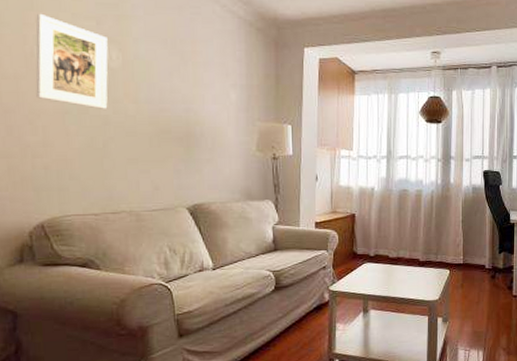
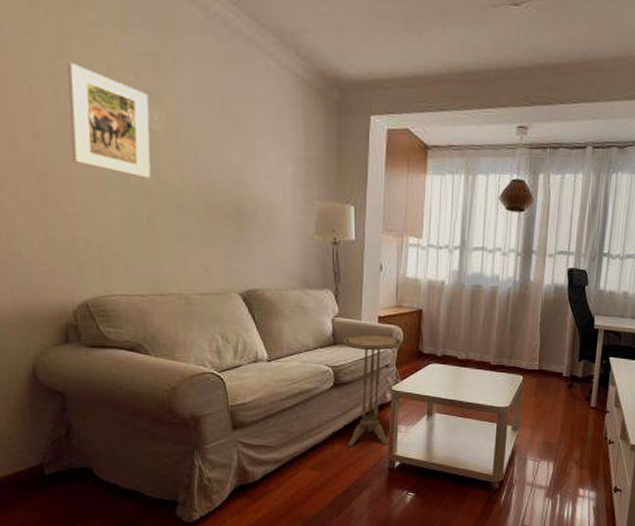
side table: none [282,239,338,348] -> present [342,334,403,447]

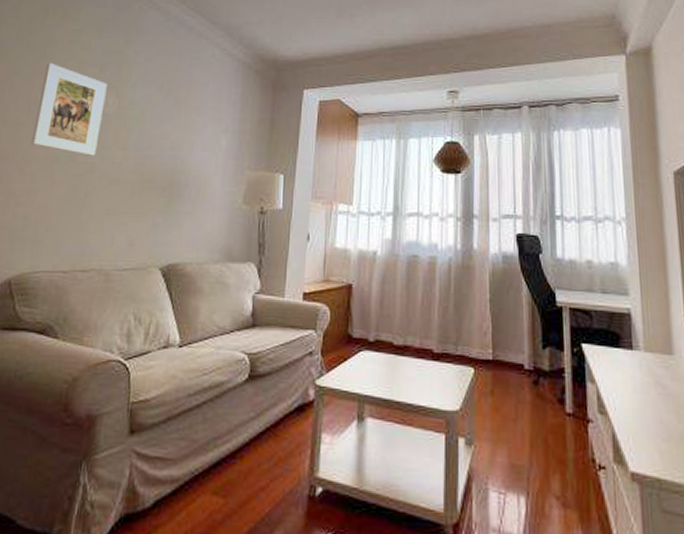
side table: present [342,334,403,447] -> none [258,314,330,463]

